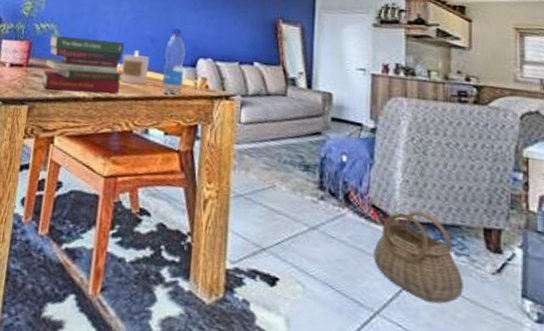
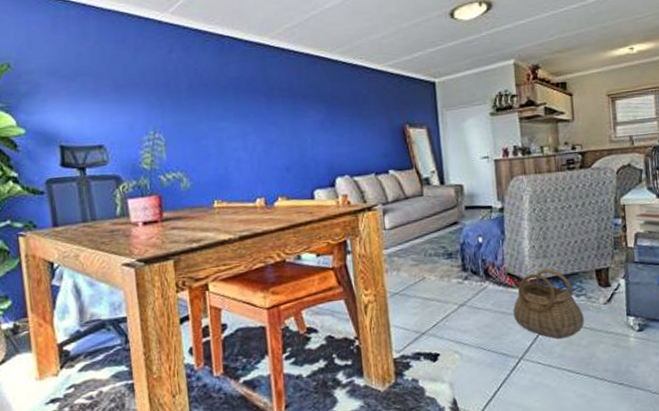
books: present [42,35,124,94] -> none [180,177,264,239]
candle: present [121,50,149,85] -> none [260,182,290,217]
bottle: present [162,28,186,96] -> none [302,151,325,219]

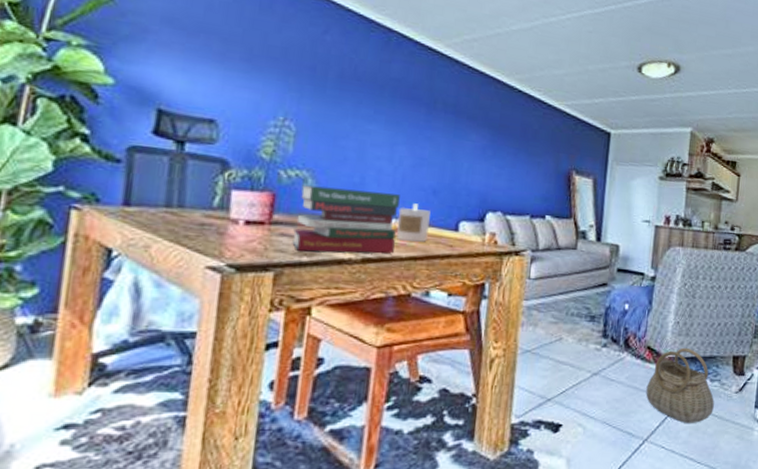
books: none [180,177,264,239] -> present [292,185,400,254]
candle: none [260,182,290,217] -> present [396,203,431,243]

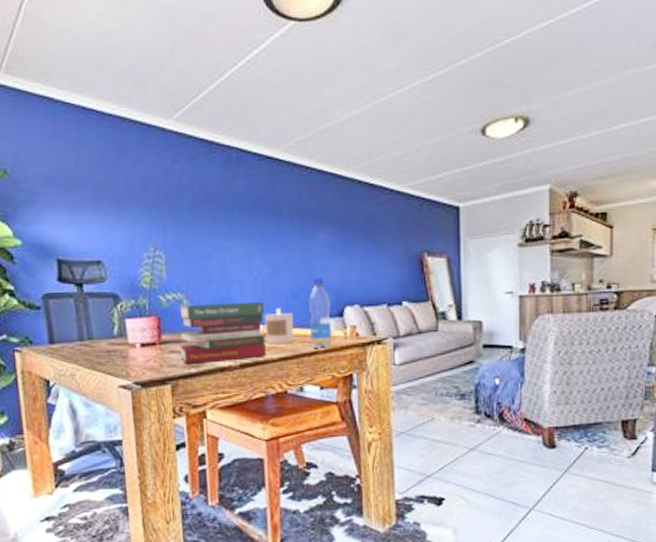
bottle: none [445,178,473,254] -> present [309,277,332,349]
basket: present [646,347,714,423] -> none [527,416,604,491]

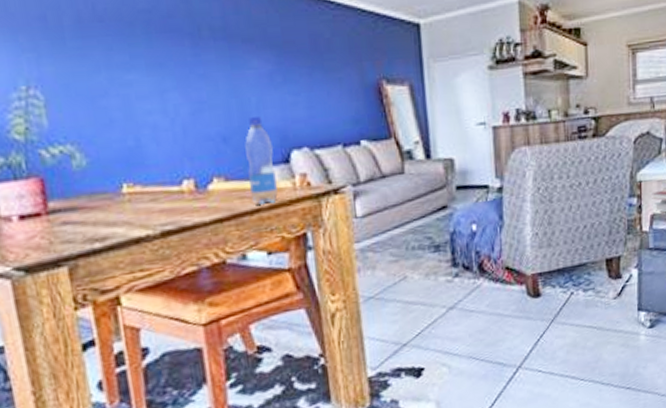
books: present [180,302,266,364] -> none [71,151,195,238]
candle: present [264,308,295,345] -> none [188,157,230,204]

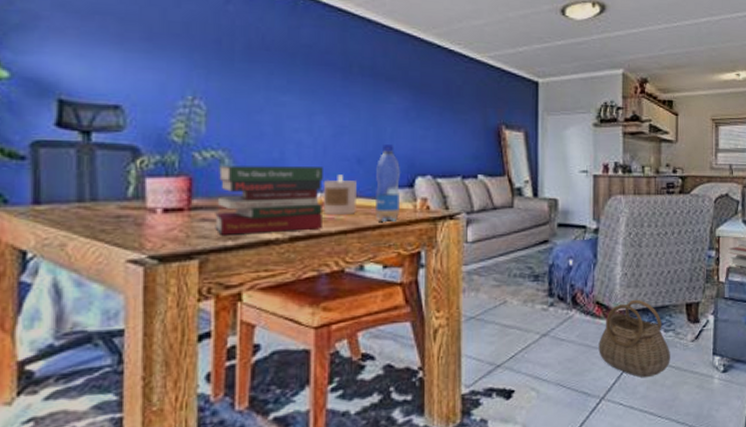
books: none [71,151,195,238] -> present [215,165,323,235]
candle: none [188,157,230,204] -> present [323,174,358,216]
basket: none [511,259,591,342] -> present [598,299,670,377]

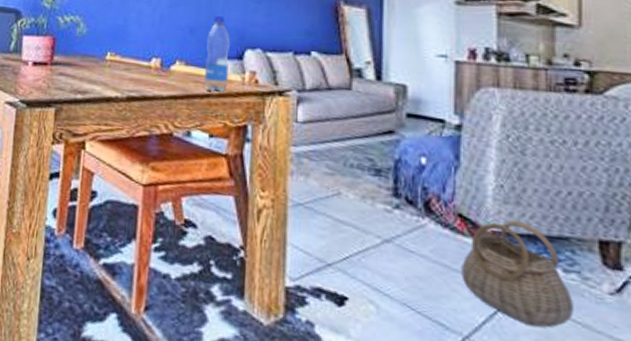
books: present [215,165,323,235] -> none [69,29,159,92]
candle: present [323,174,358,216] -> none [157,42,188,82]

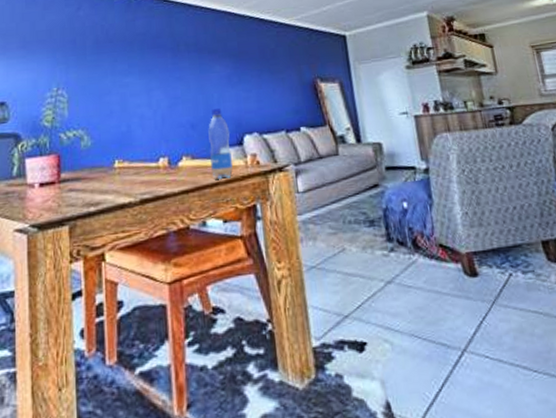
basket: present [461,220,573,328] -> none [449,239,536,326]

